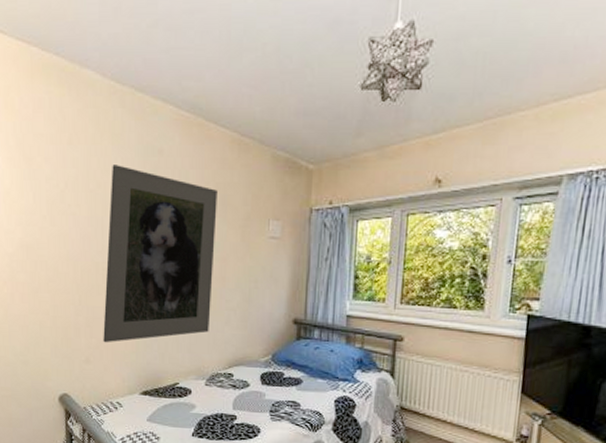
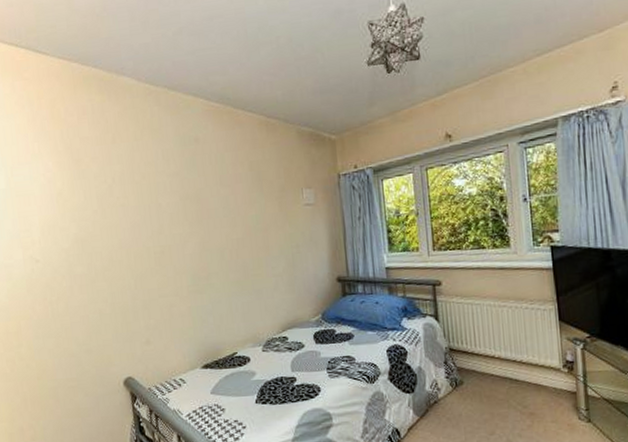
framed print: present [103,165,217,343] -> none [153,156,260,323]

